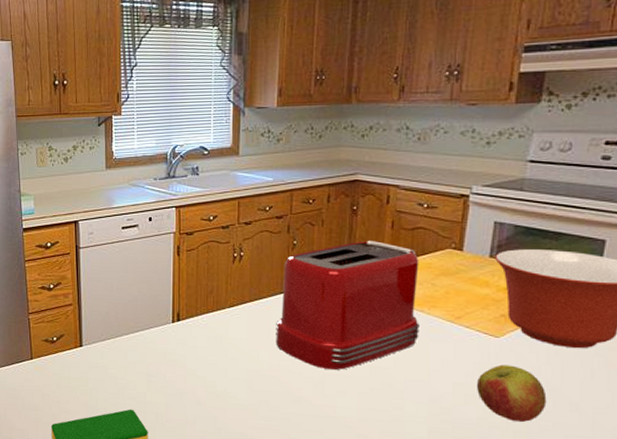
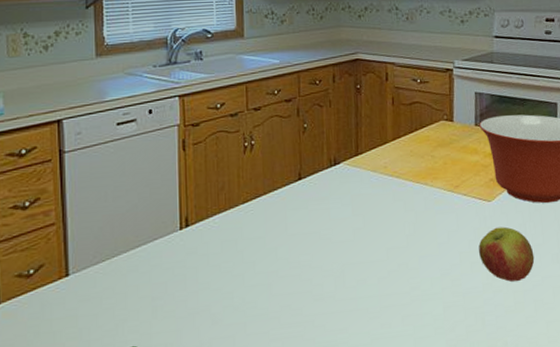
toaster: present [276,241,419,370] -> none [292,118,426,258]

